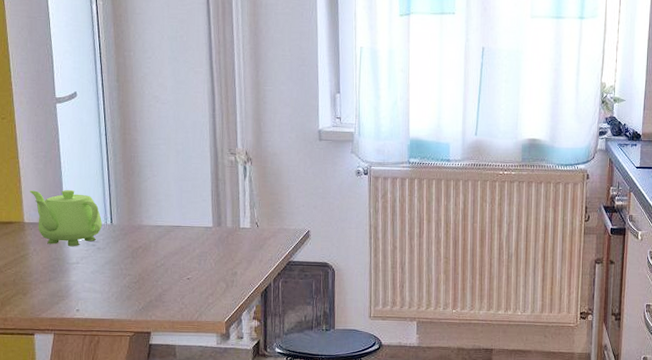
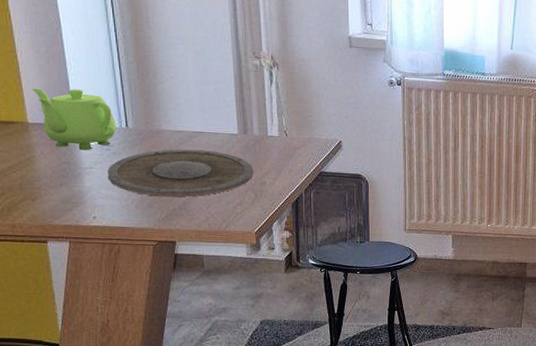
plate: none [92,243,226,289] -> present [107,149,254,197]

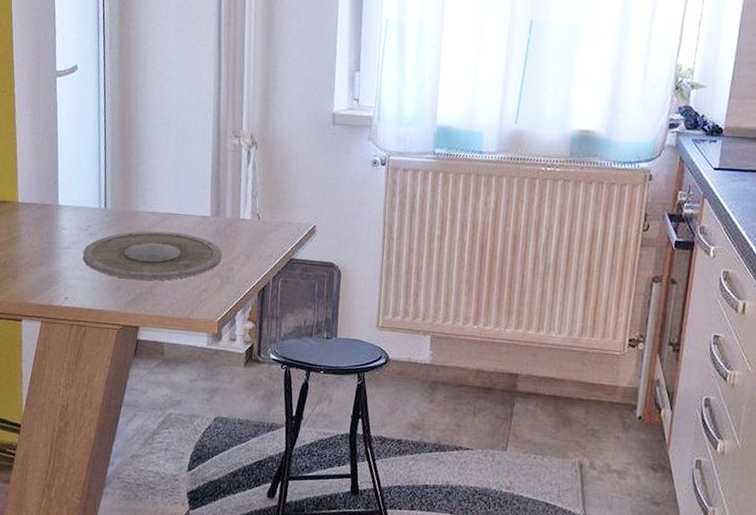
teapot: present [32,88,117,151] -> none [25,169,96,231]

